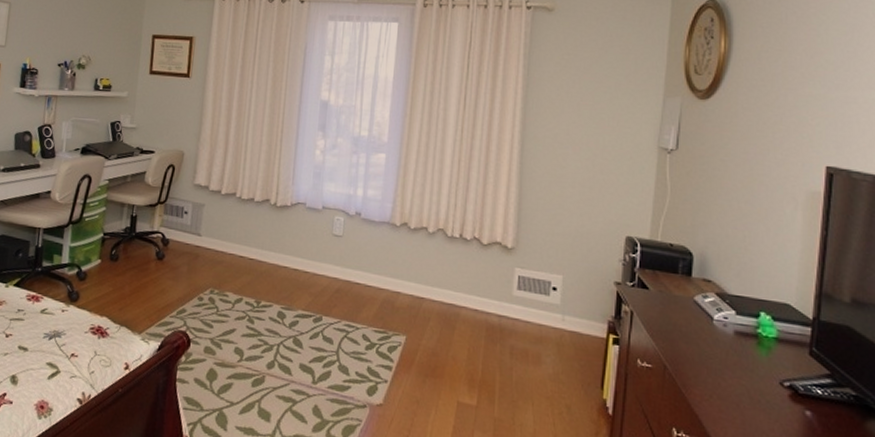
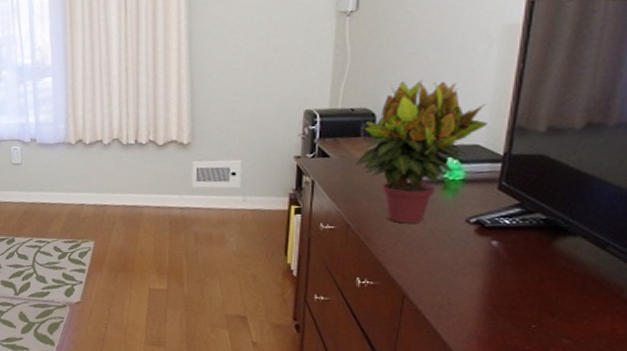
potted plant: none [674,226,797,377] -> present [356,80,487,224]

